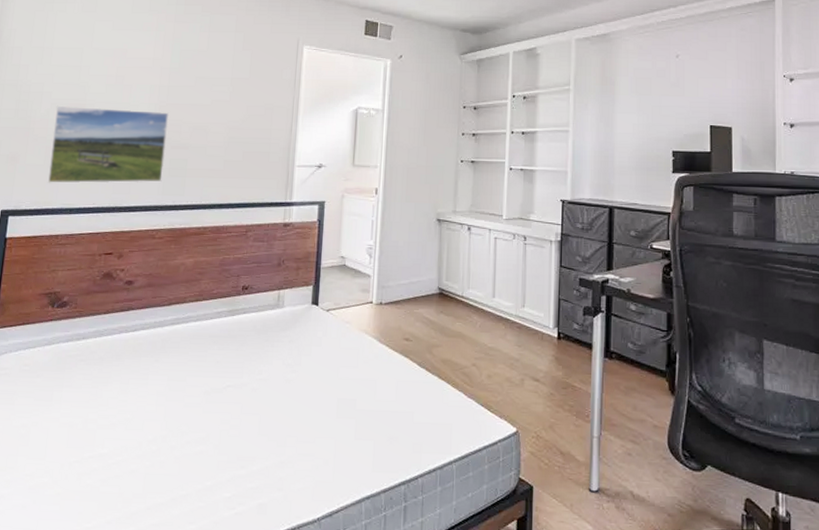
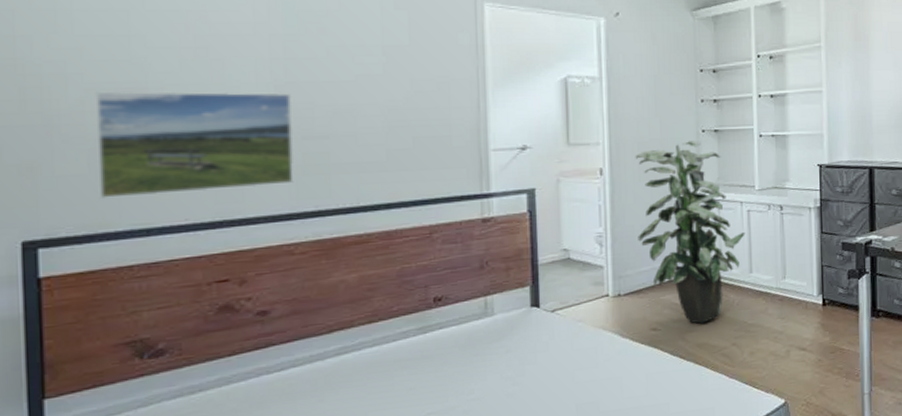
indoor plant: none [400,169,491,340] -> present [635,141,745,324]

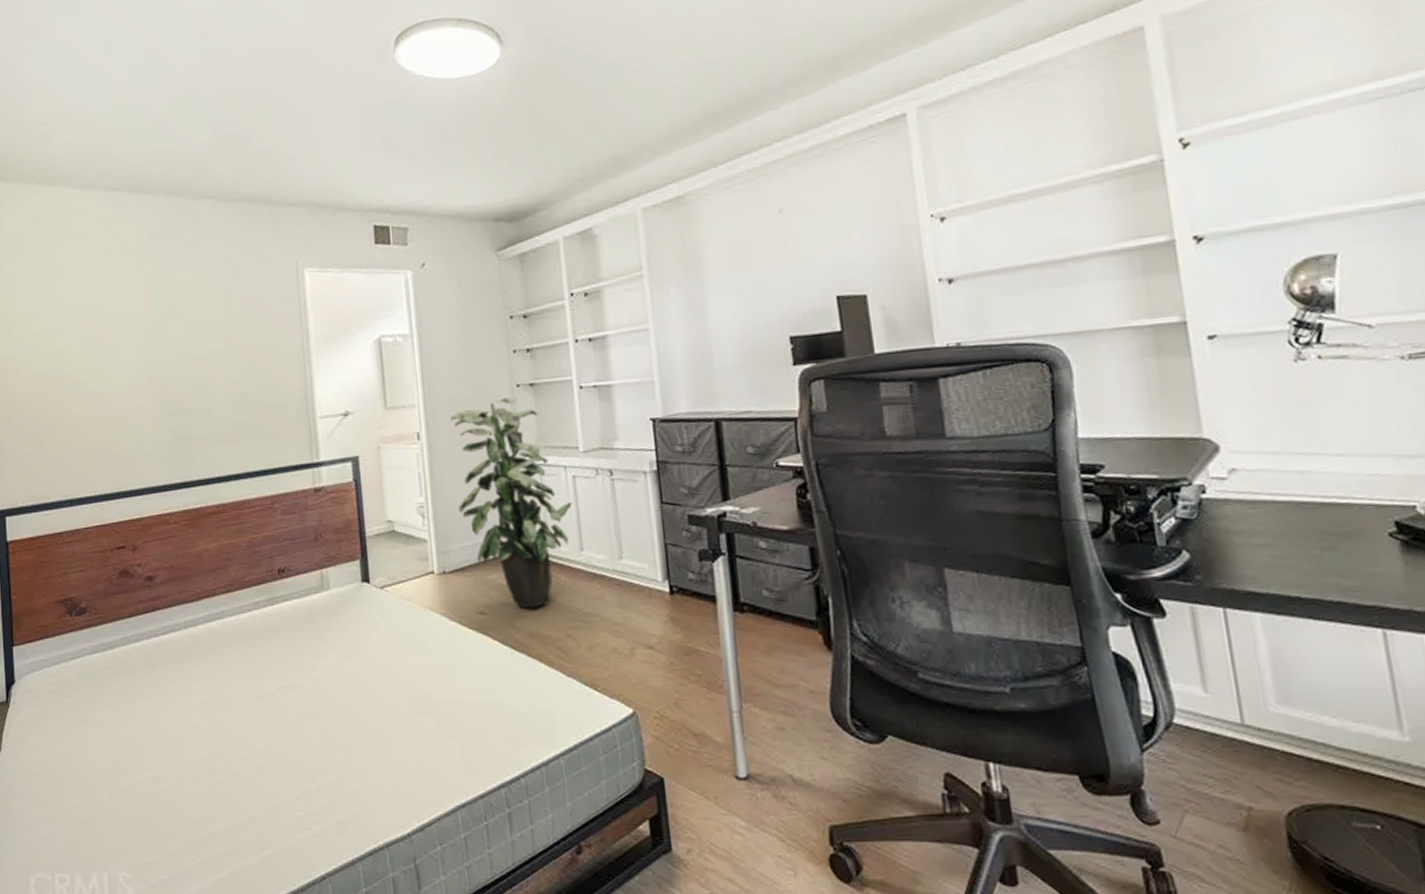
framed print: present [97,91,295,198] -> none [36,373,166,473]

